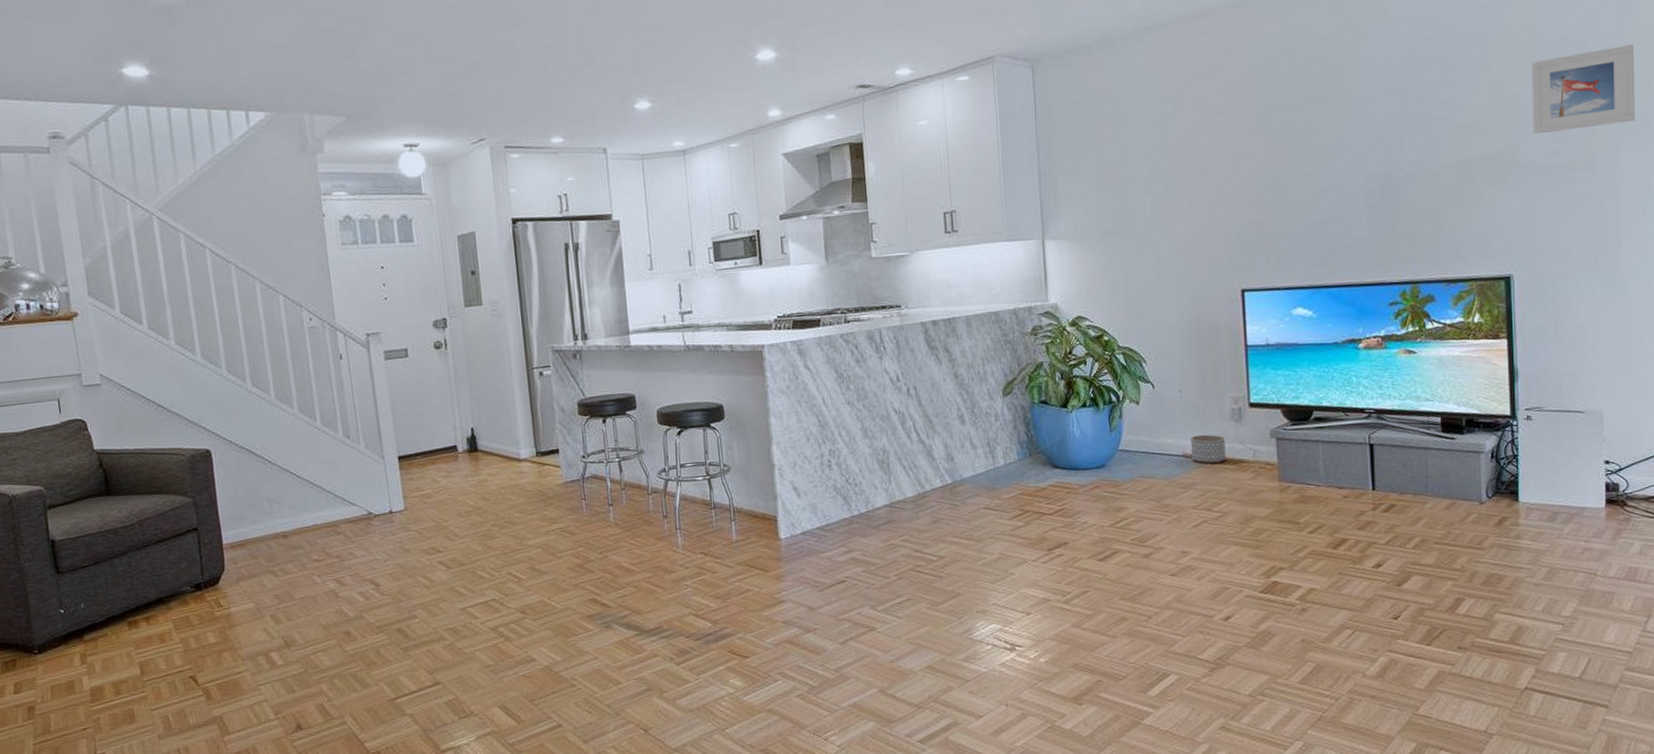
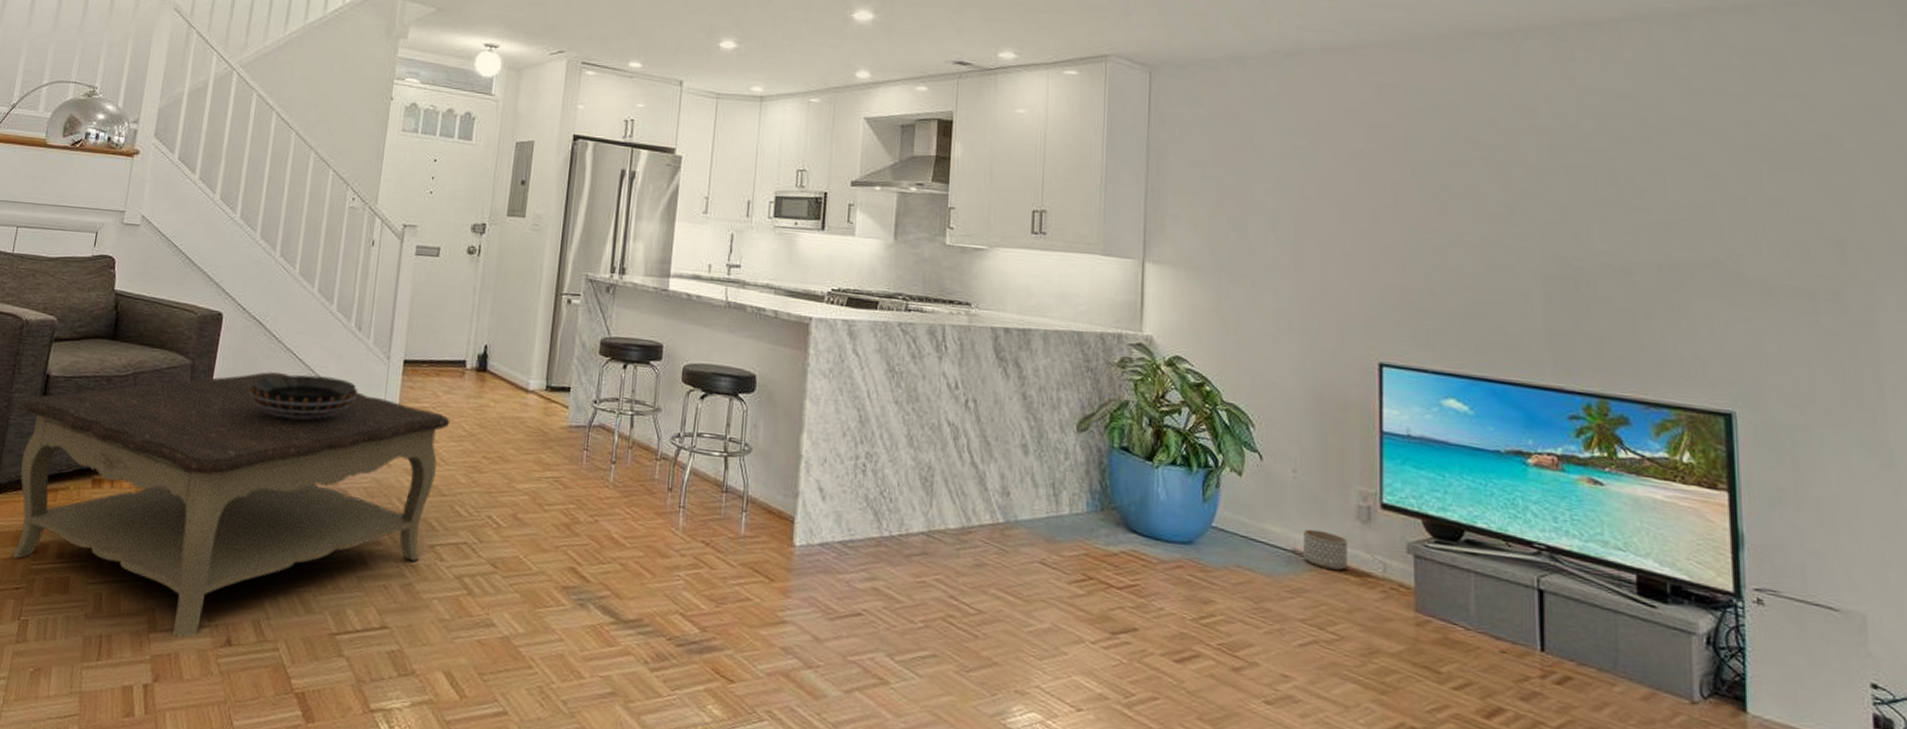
coffee table: none [34,491,455,735] -> present [12,372,450,639]
decorative bowl: none [256,485,362,531] -> present [249,374,358,420]
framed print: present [1531,44,1636,135] -> none [1757,163,1899,255]

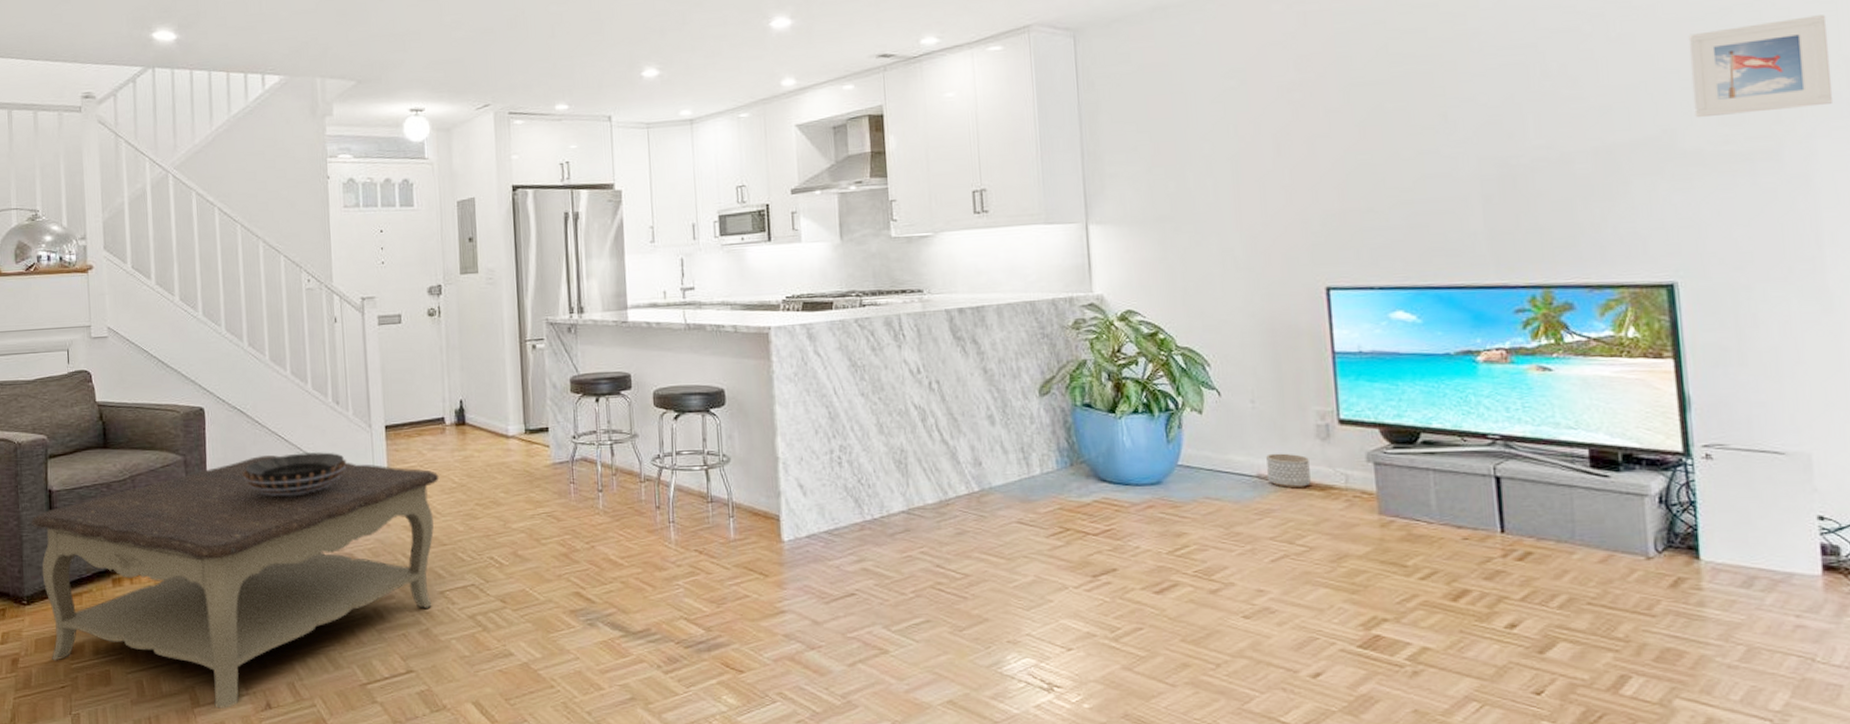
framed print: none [1757,163,1899,255] -> present [1688,15,1834,118]

